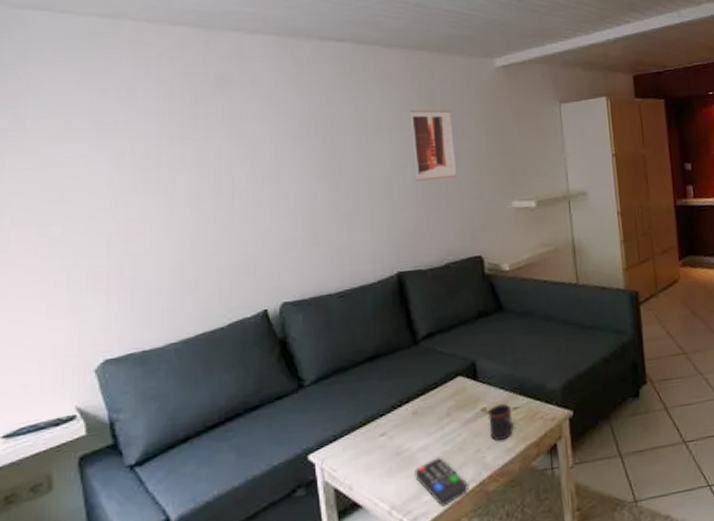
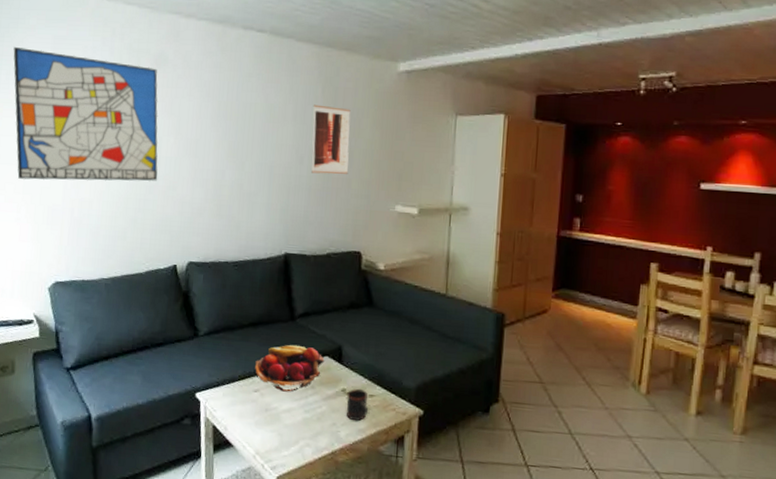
wall art: none [22,85,233,242] -> present [13,46,158,182]
fruit basket: none [378,370,458,428] -> present [255,344,325,392]
remote control: present [415,457,468,507] -> none [278,421,322,464]

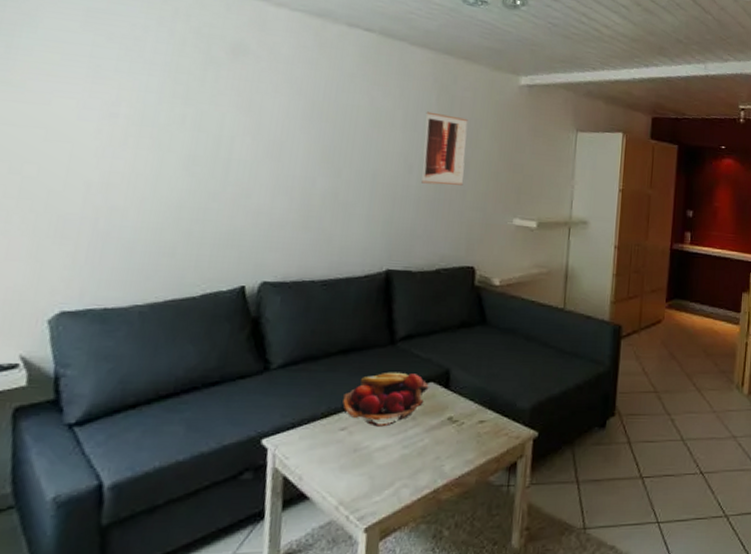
wall art: present [13,46,158,182] -> none [11,14,234,188]
mug: present [346,389,369,422] -> none [452,416,478,452]

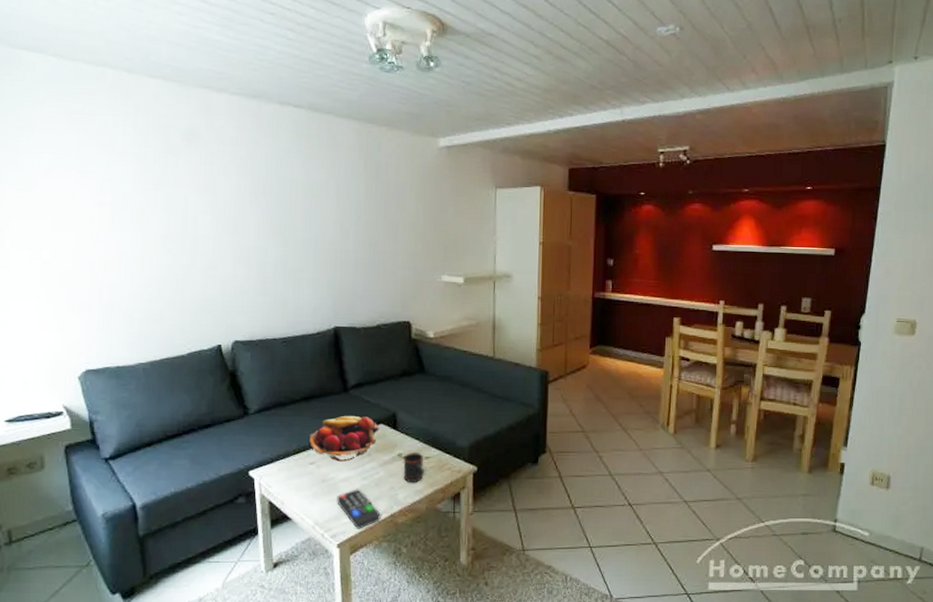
remote control: none [369,459,422,509] -> present [337,489,381,529]
wall art: present [421,111,468,186] -> none [355,180,395,248]
mug: none [452,416,478,452] -> present [403,453,425,483]

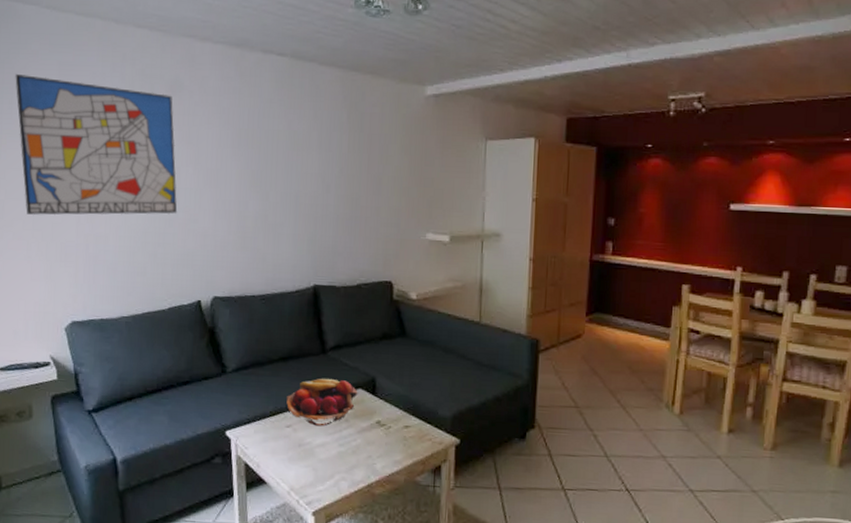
wall art: none [20,121,196,264] -> present [15,73,178,216]
remote control: present [337,489,381,529] -> none [313,455,358,498]
mug: present [403,453,425,483] -> none [381,420,405,453]

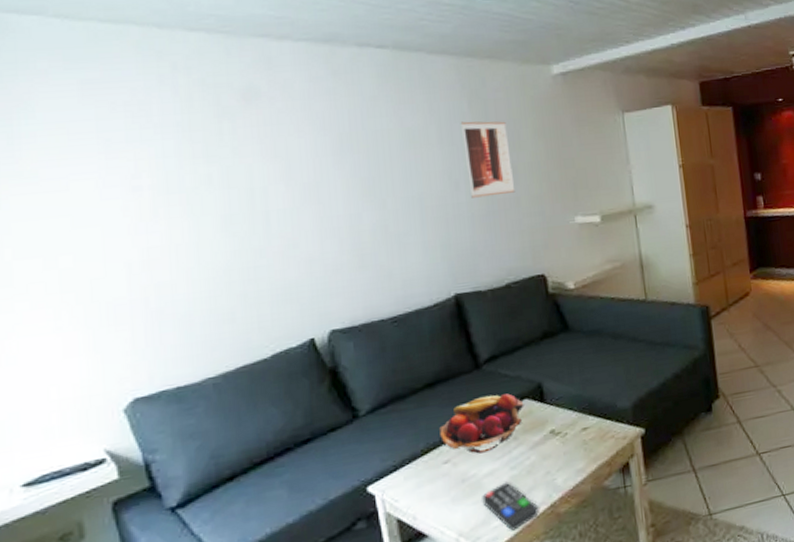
wall art: present [15,73,178,216] -> none [14,100,270,275]
remote control: none [313,455,358,498] -> present [482,481,539,531]
wall art: none [338,131,378,203] -> present [460,121,516,198]

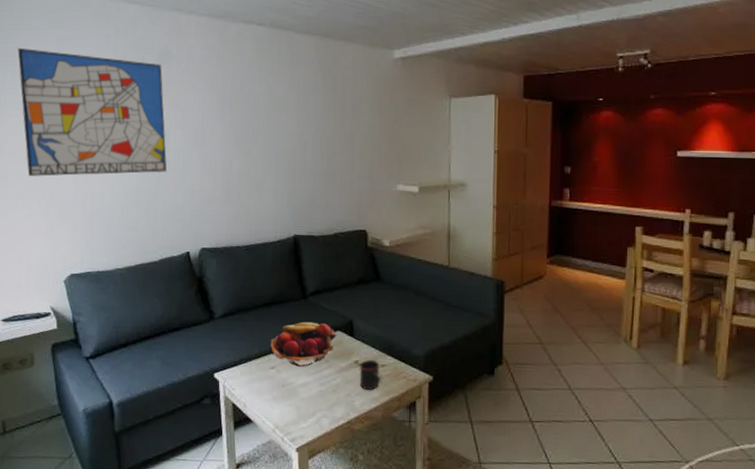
wall art: none [14,100,270,275] -> present [17,47,167,177]
wall art: present [460,121,516,198] -> none [314,92,351,158]
remote control: present [482,481,539,531] -> none [296,394,338,434]
mug: none [557,425,585,463] -> present [359,360,381,391]

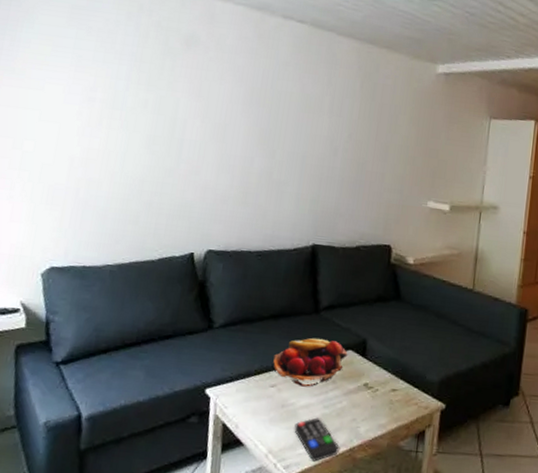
wall art: present [17,47,167,177] -> none [14,11,187,165]
remote control: none [296,394,338,434] -> present [294,417,339,462]
mug: present [359,360,381,391] -> none [367,383,391,417]

